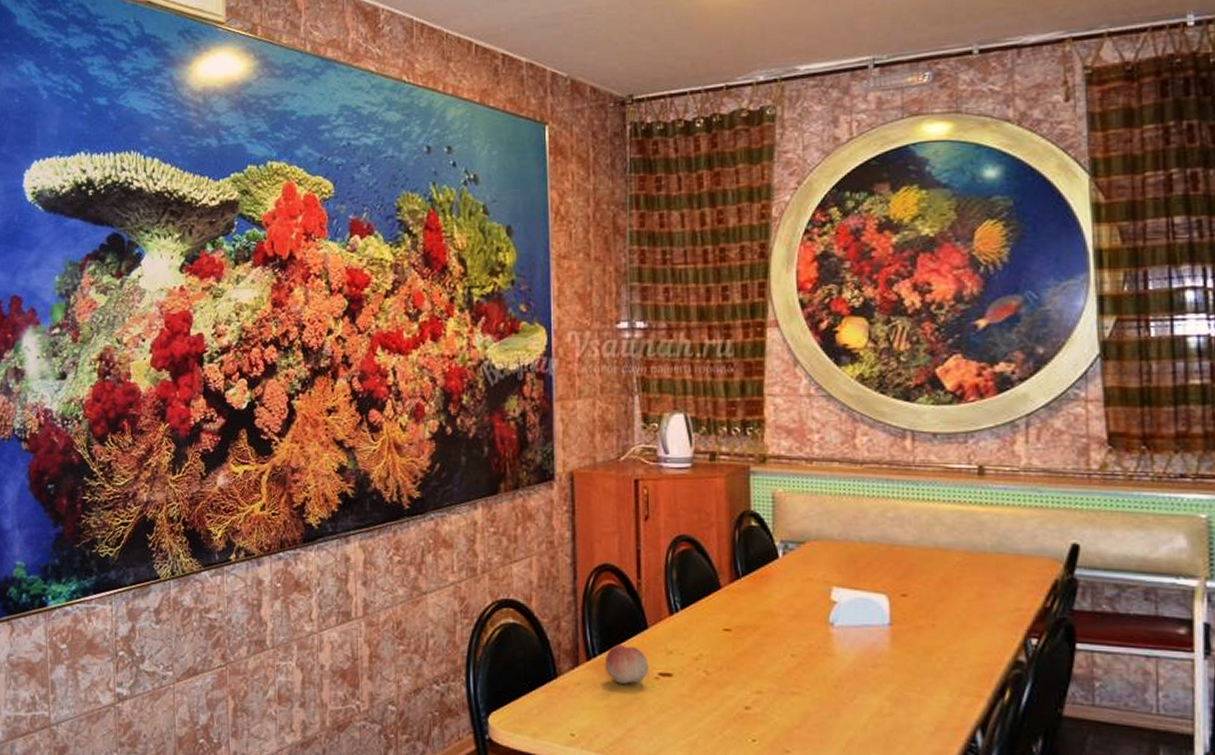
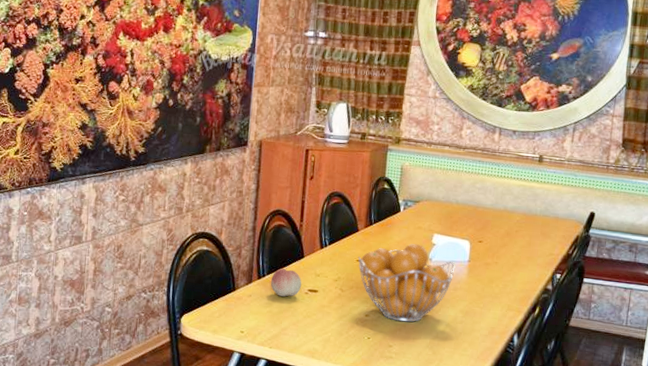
fruit basket: none [724,601,871,717] -> present [358,243,456,323]

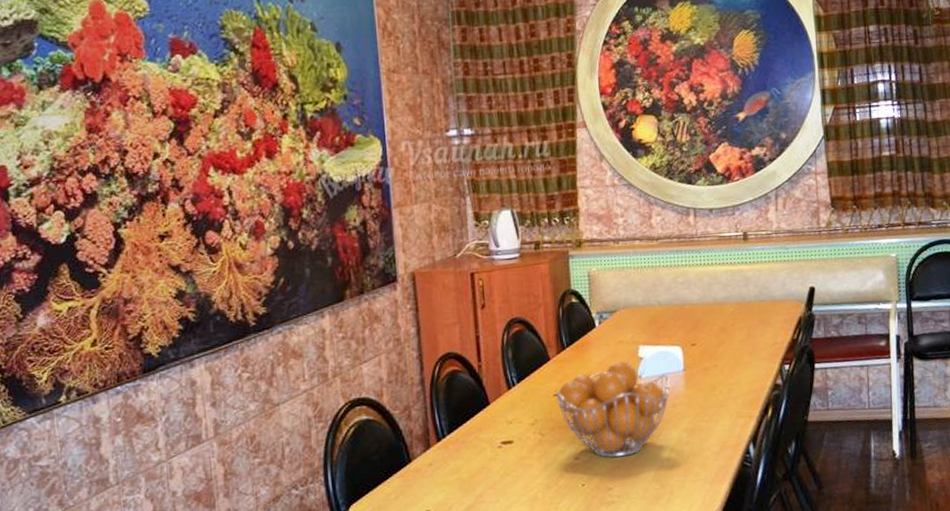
fruit: present [270,268,302,297] -> none [453,422,492,458]

